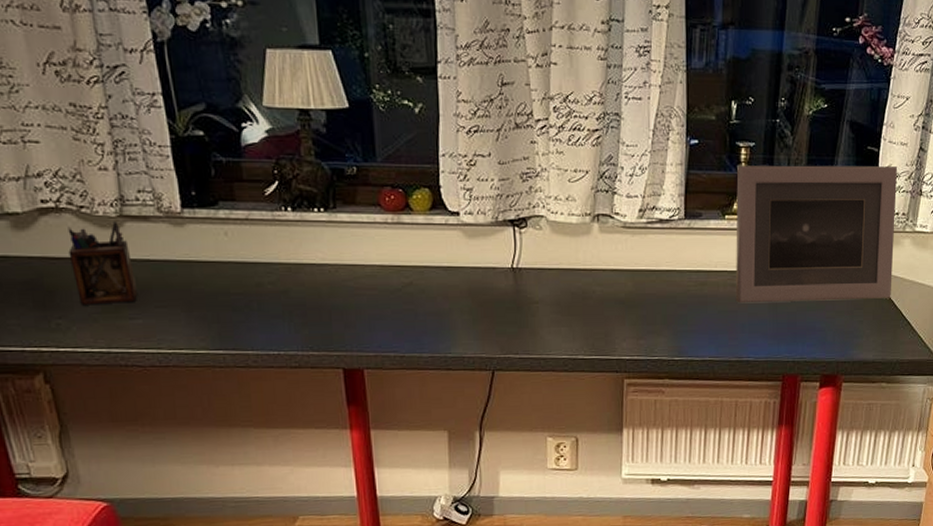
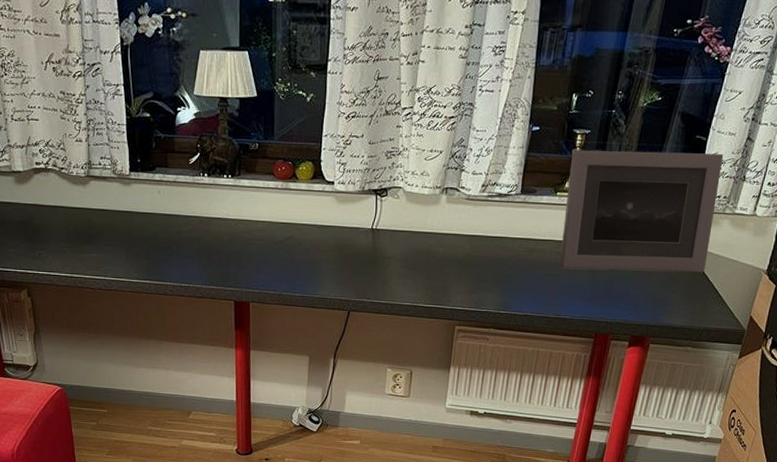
desk organizer: present [68,222,138,305] -> none [51,180,95,241]

